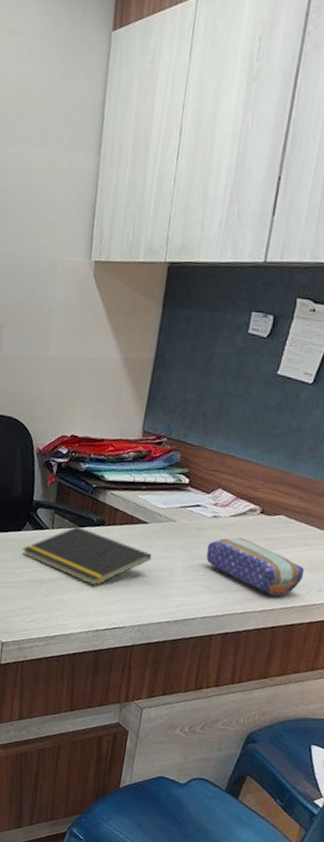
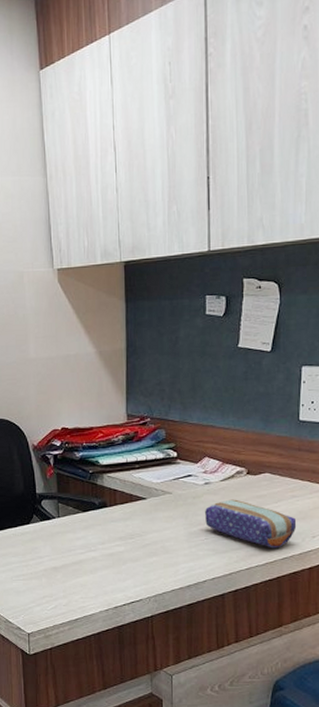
notepad: present [22,526,152,586] -> none [34,512,155,566]

